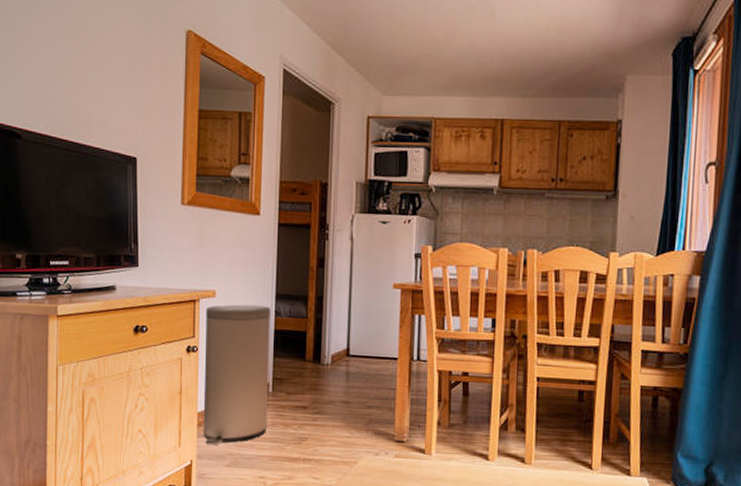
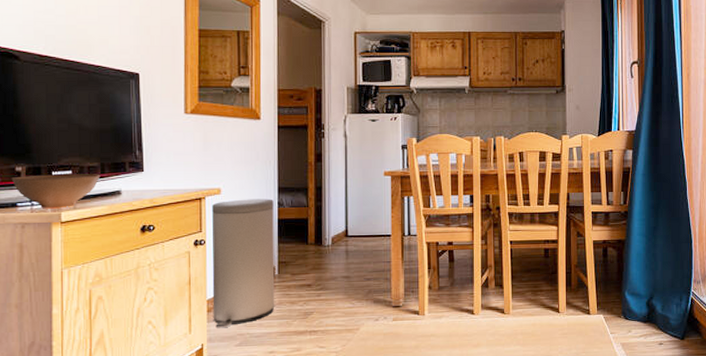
bowl: none [11,263,96,300] -> present [11,174,101,208]

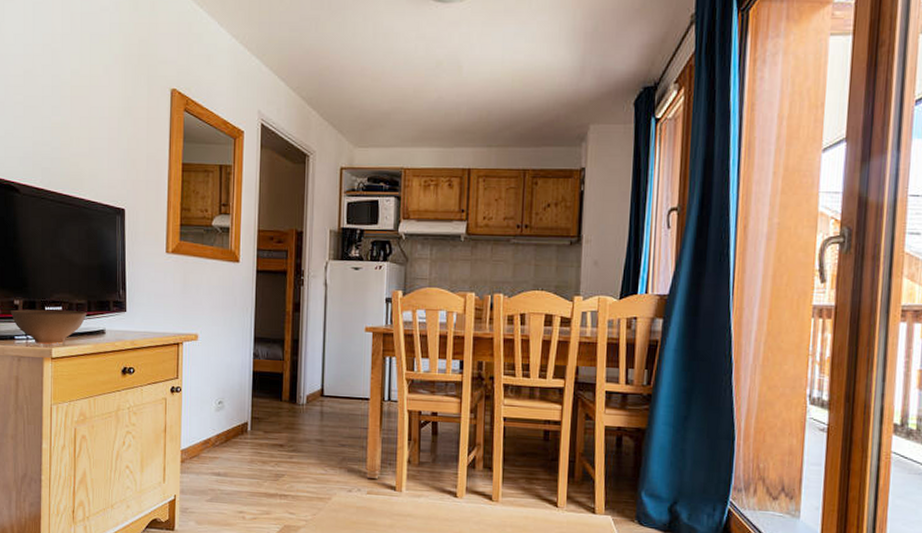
pedal bin: present [211,198,275,329] -> none [186,347,249,481]

